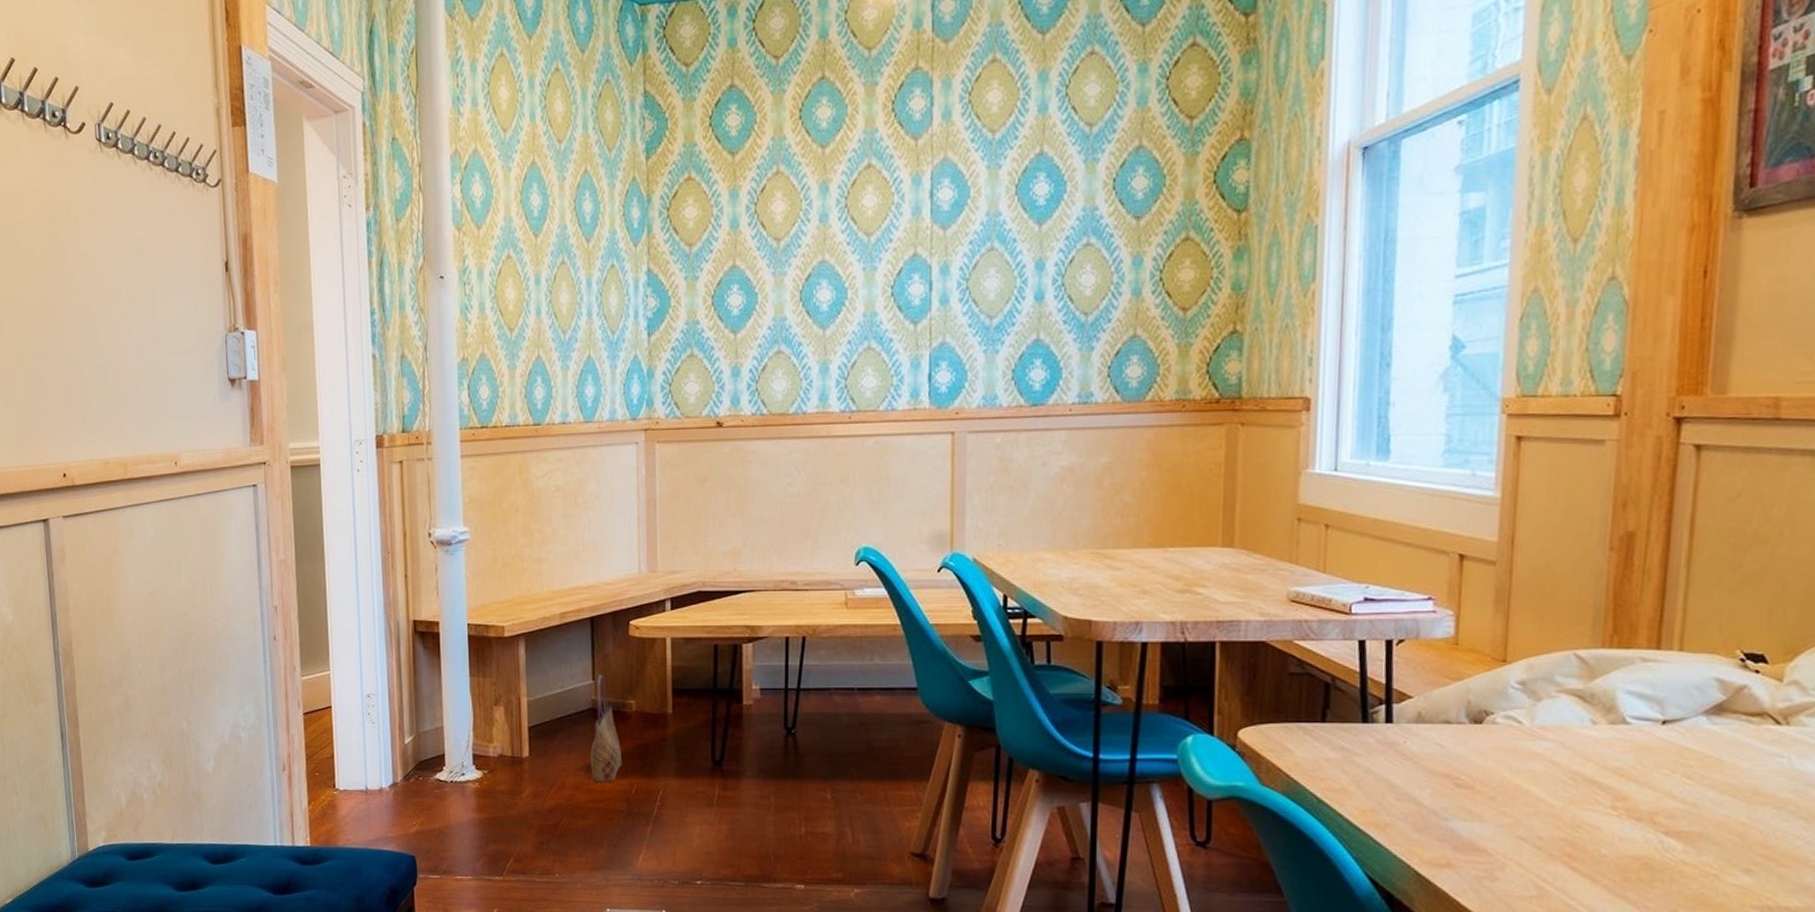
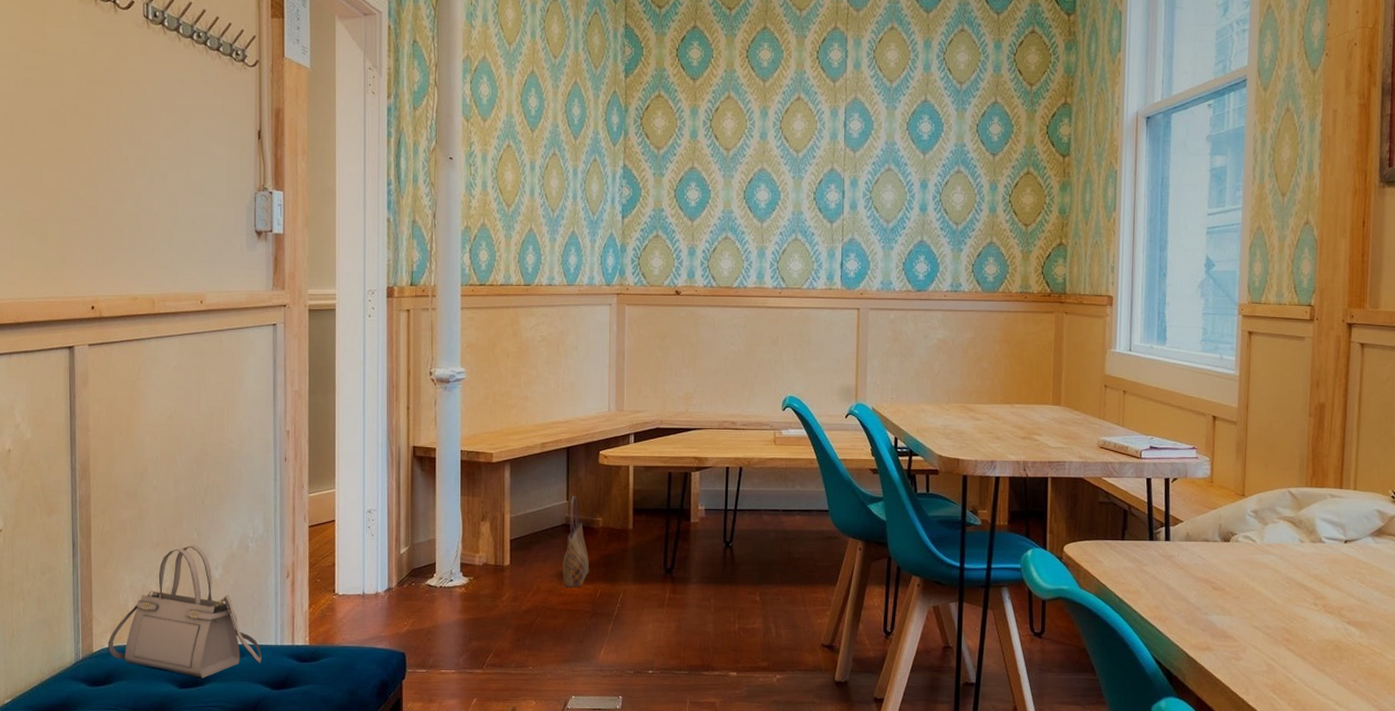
handbag: none [102,735,261,881] -> present [107,545,261,679]

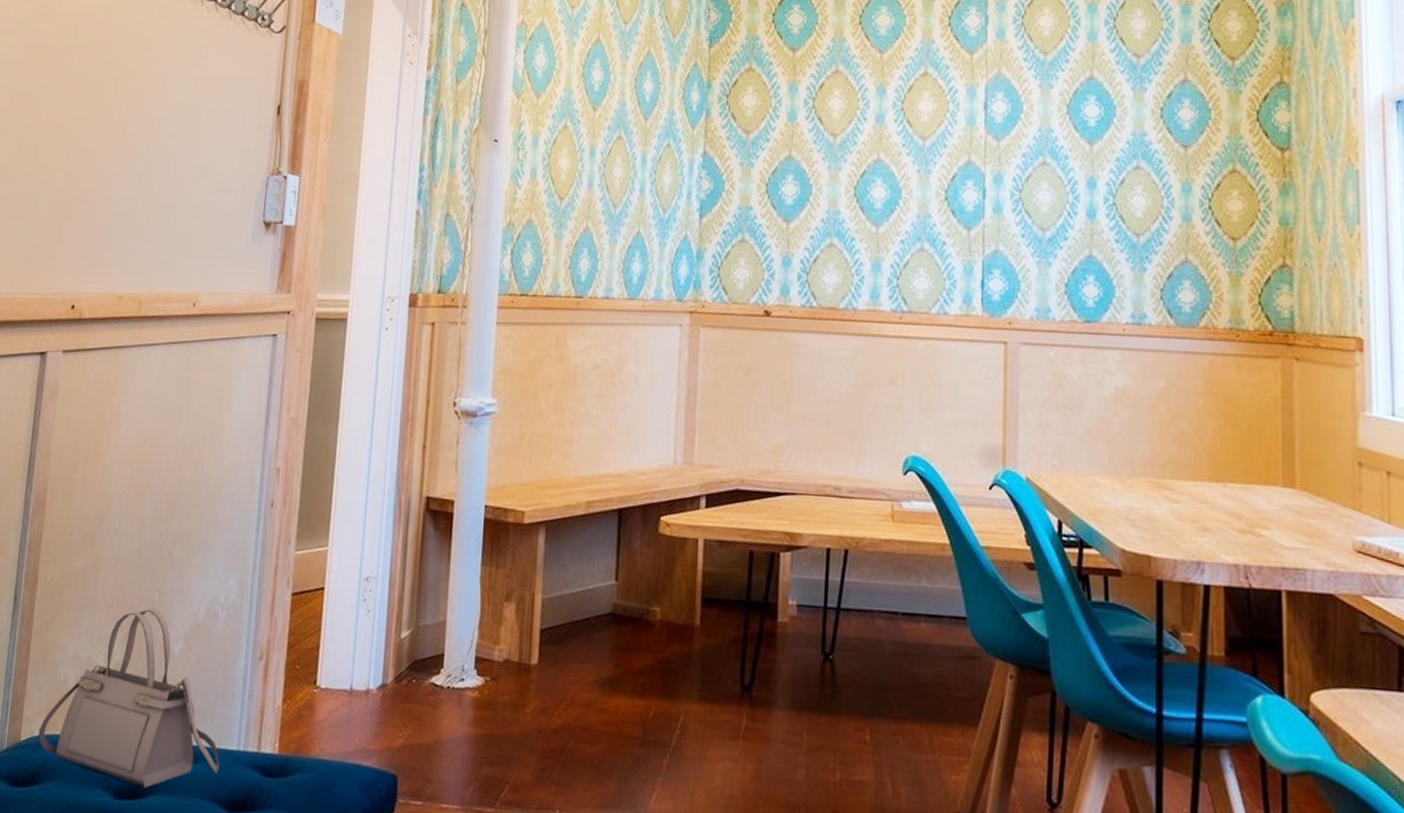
tote bag: present [562,496,589,588] -> none [605,575,641,703]

